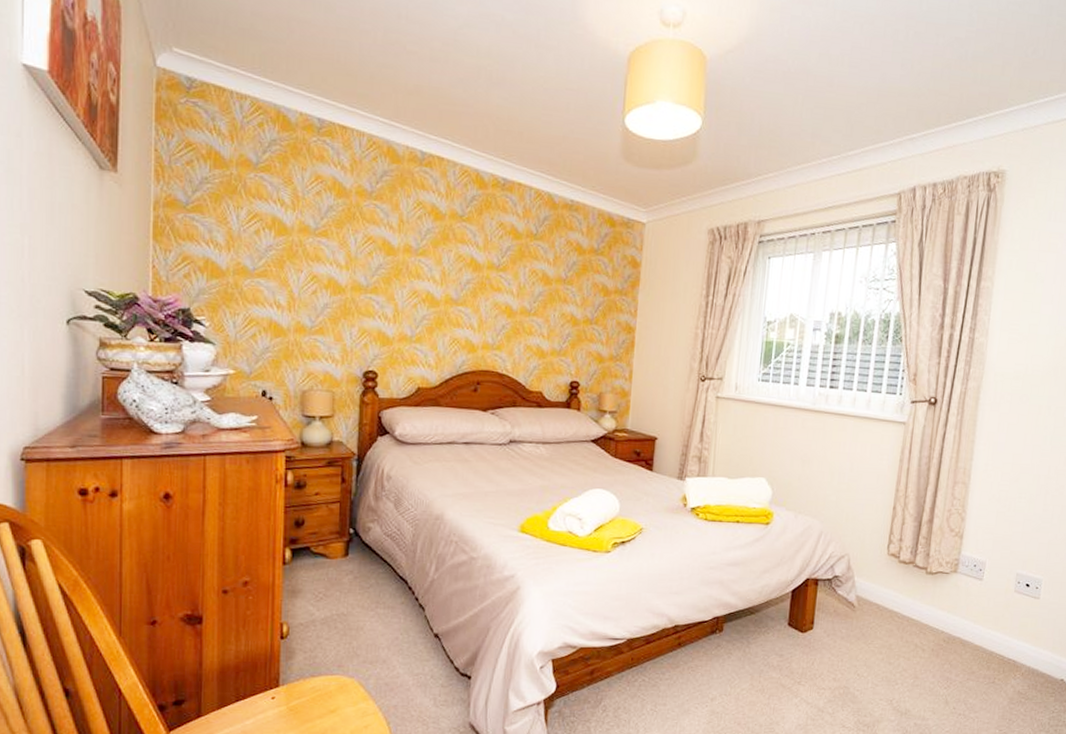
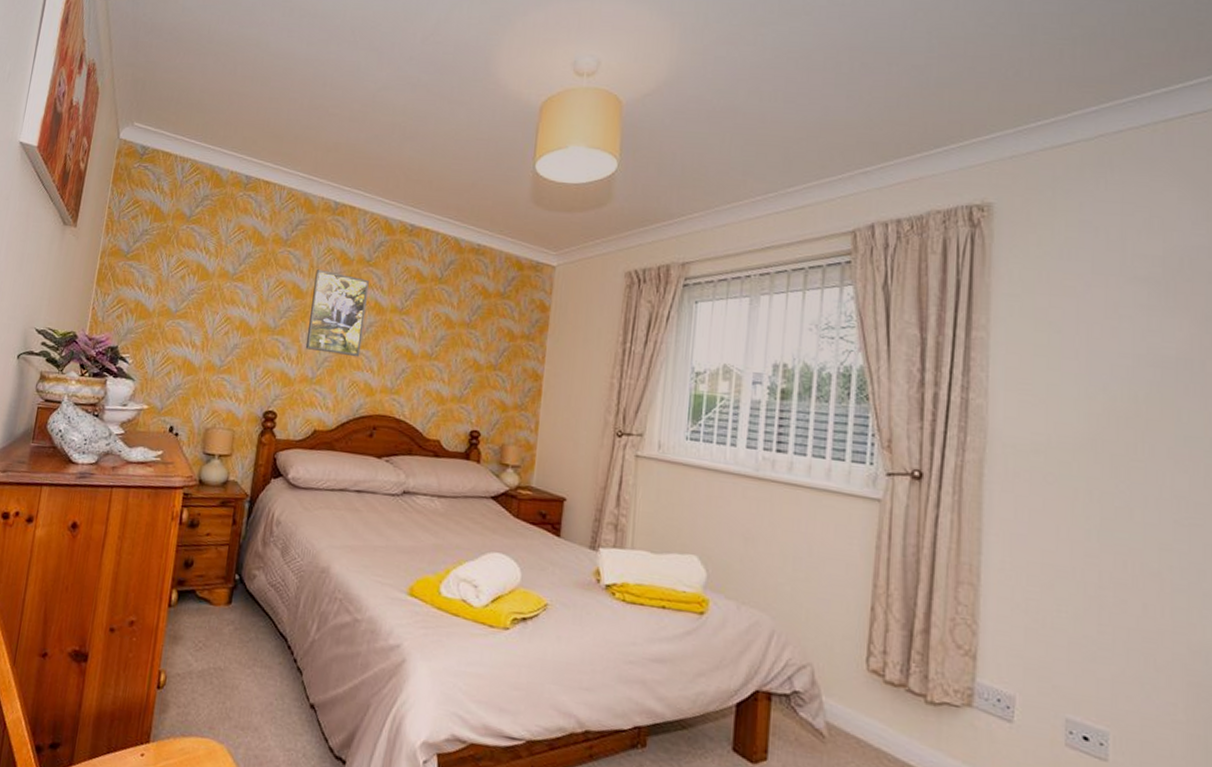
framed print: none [401,224,463,315] -> present [305,269,369,357]

